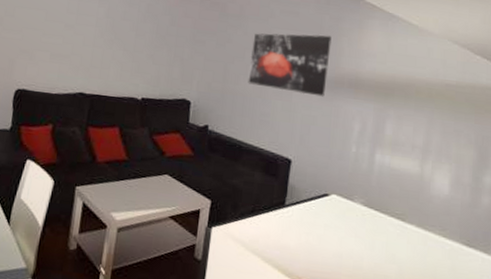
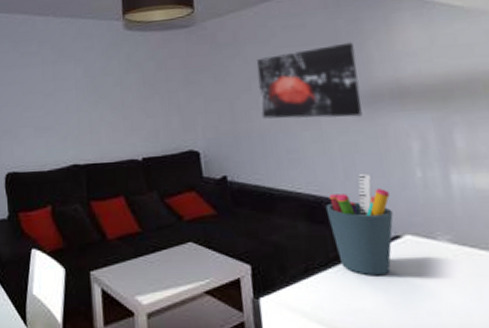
pen holder: none [279,141,329,223] -> present [325,173,394,276]

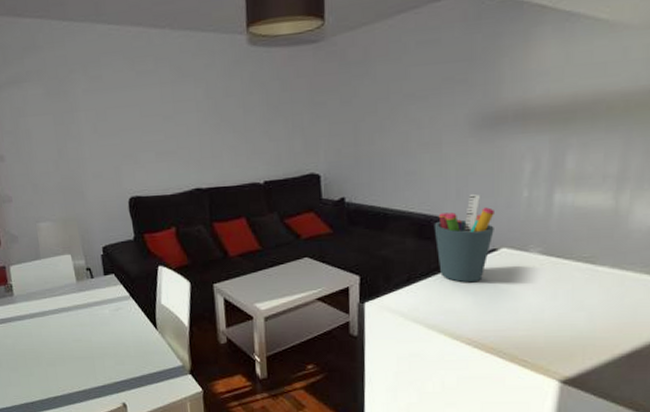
wall art: present [256,42,363,119] -> none [384,60,487,142]

